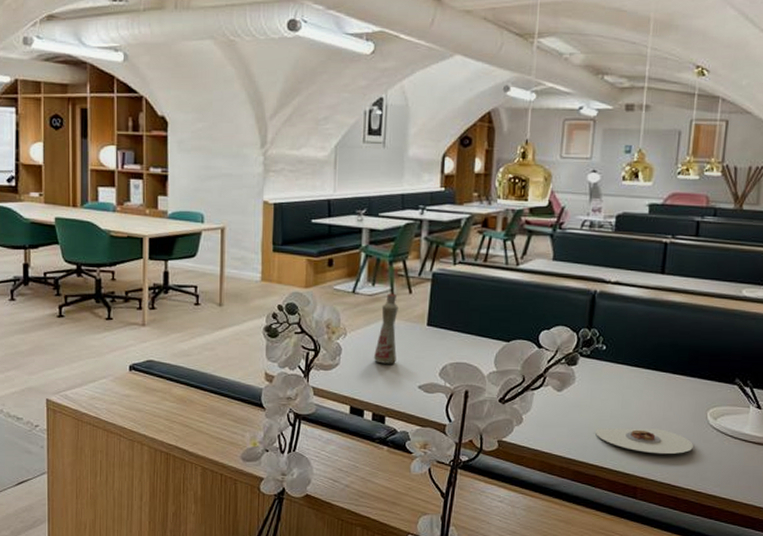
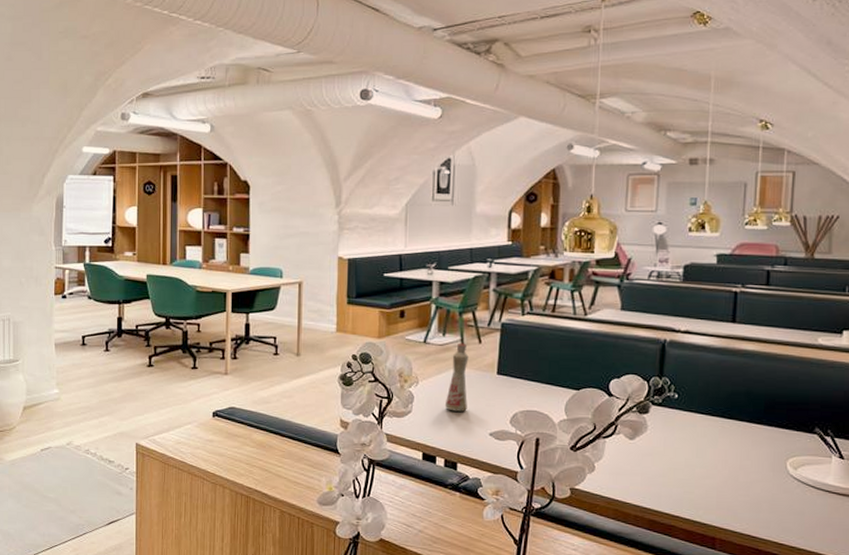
plate: present [594,427,693,455] -> none [669,476,773,505]

